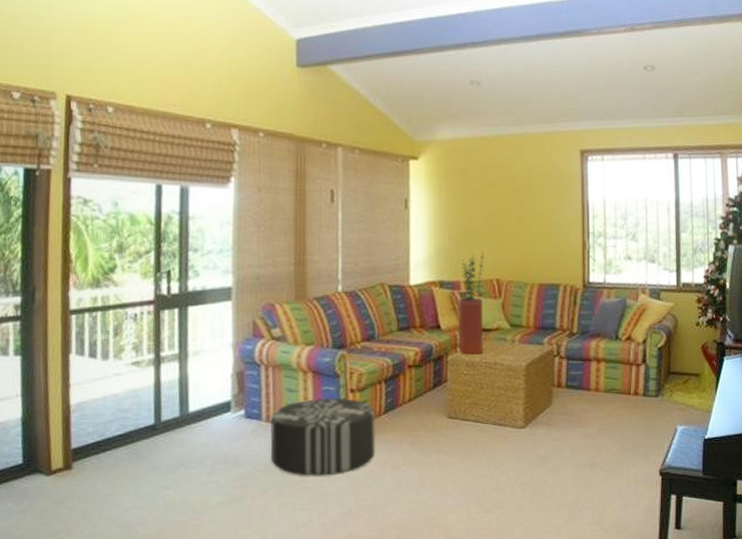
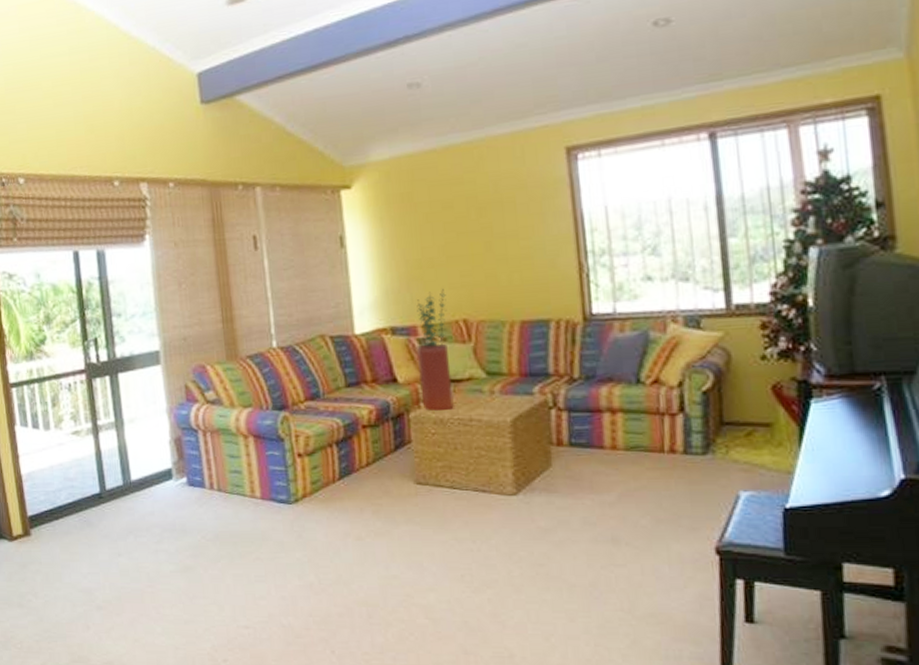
pouf: present [269,398,376,476] -> none [214,463,333,547]

